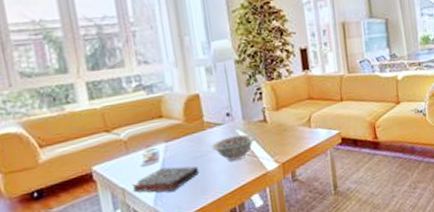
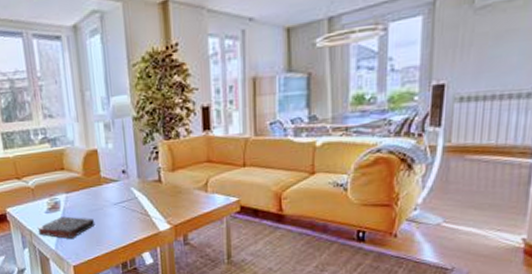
decorative bowl: present [211,134,256,161] -> none [107,193,150,217]

